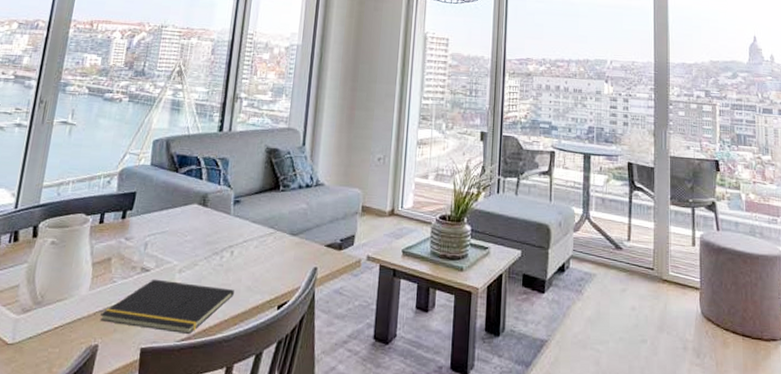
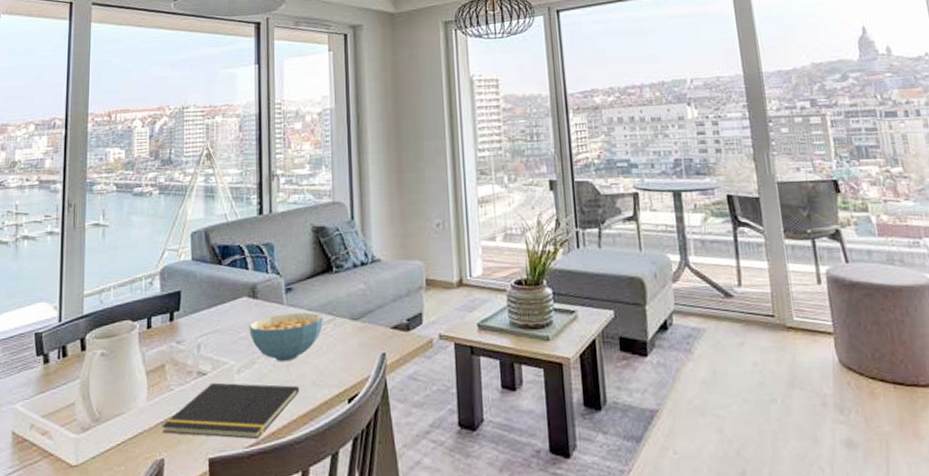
cereal bowl: none [195,222,265,266] -> present [249,312,323,361]

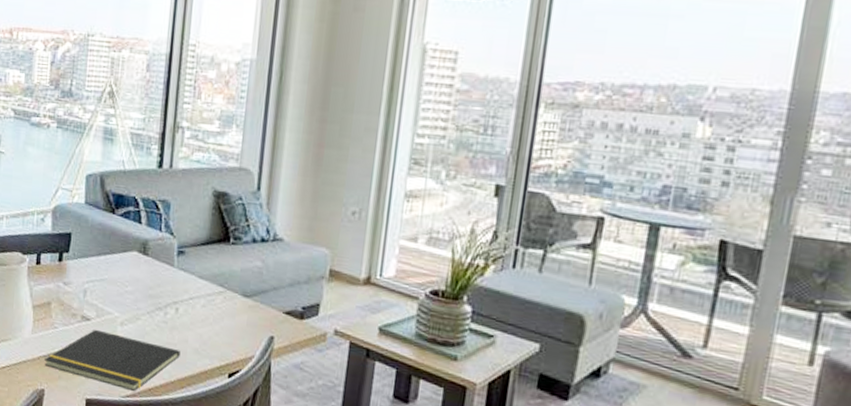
cereal bowl: present [249,312,323,361] -> none [136,275,213,324]

